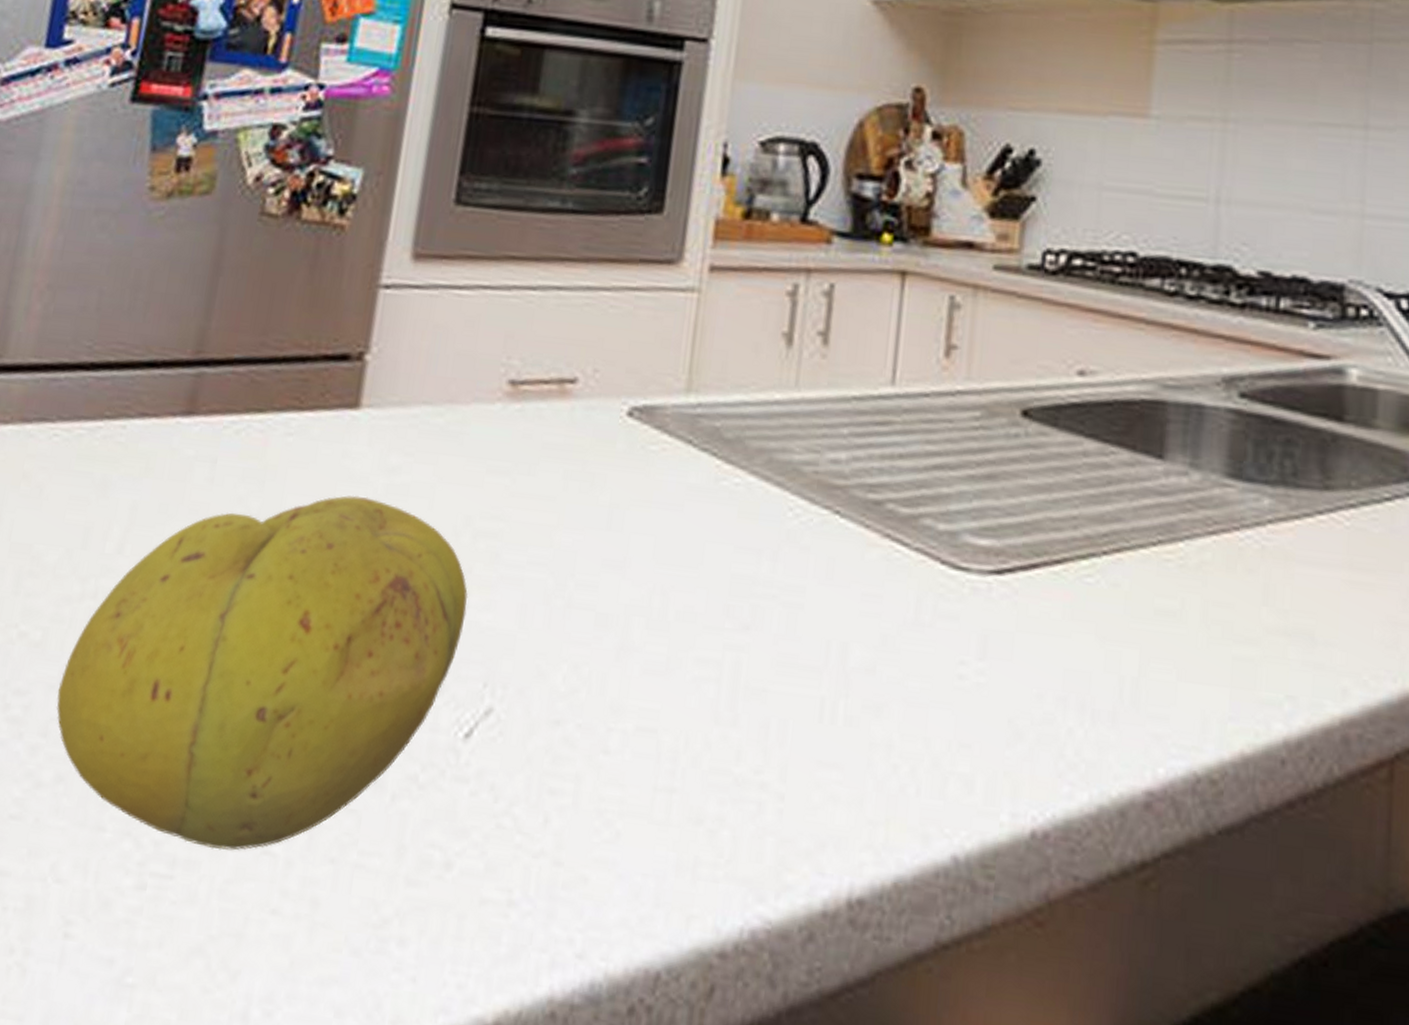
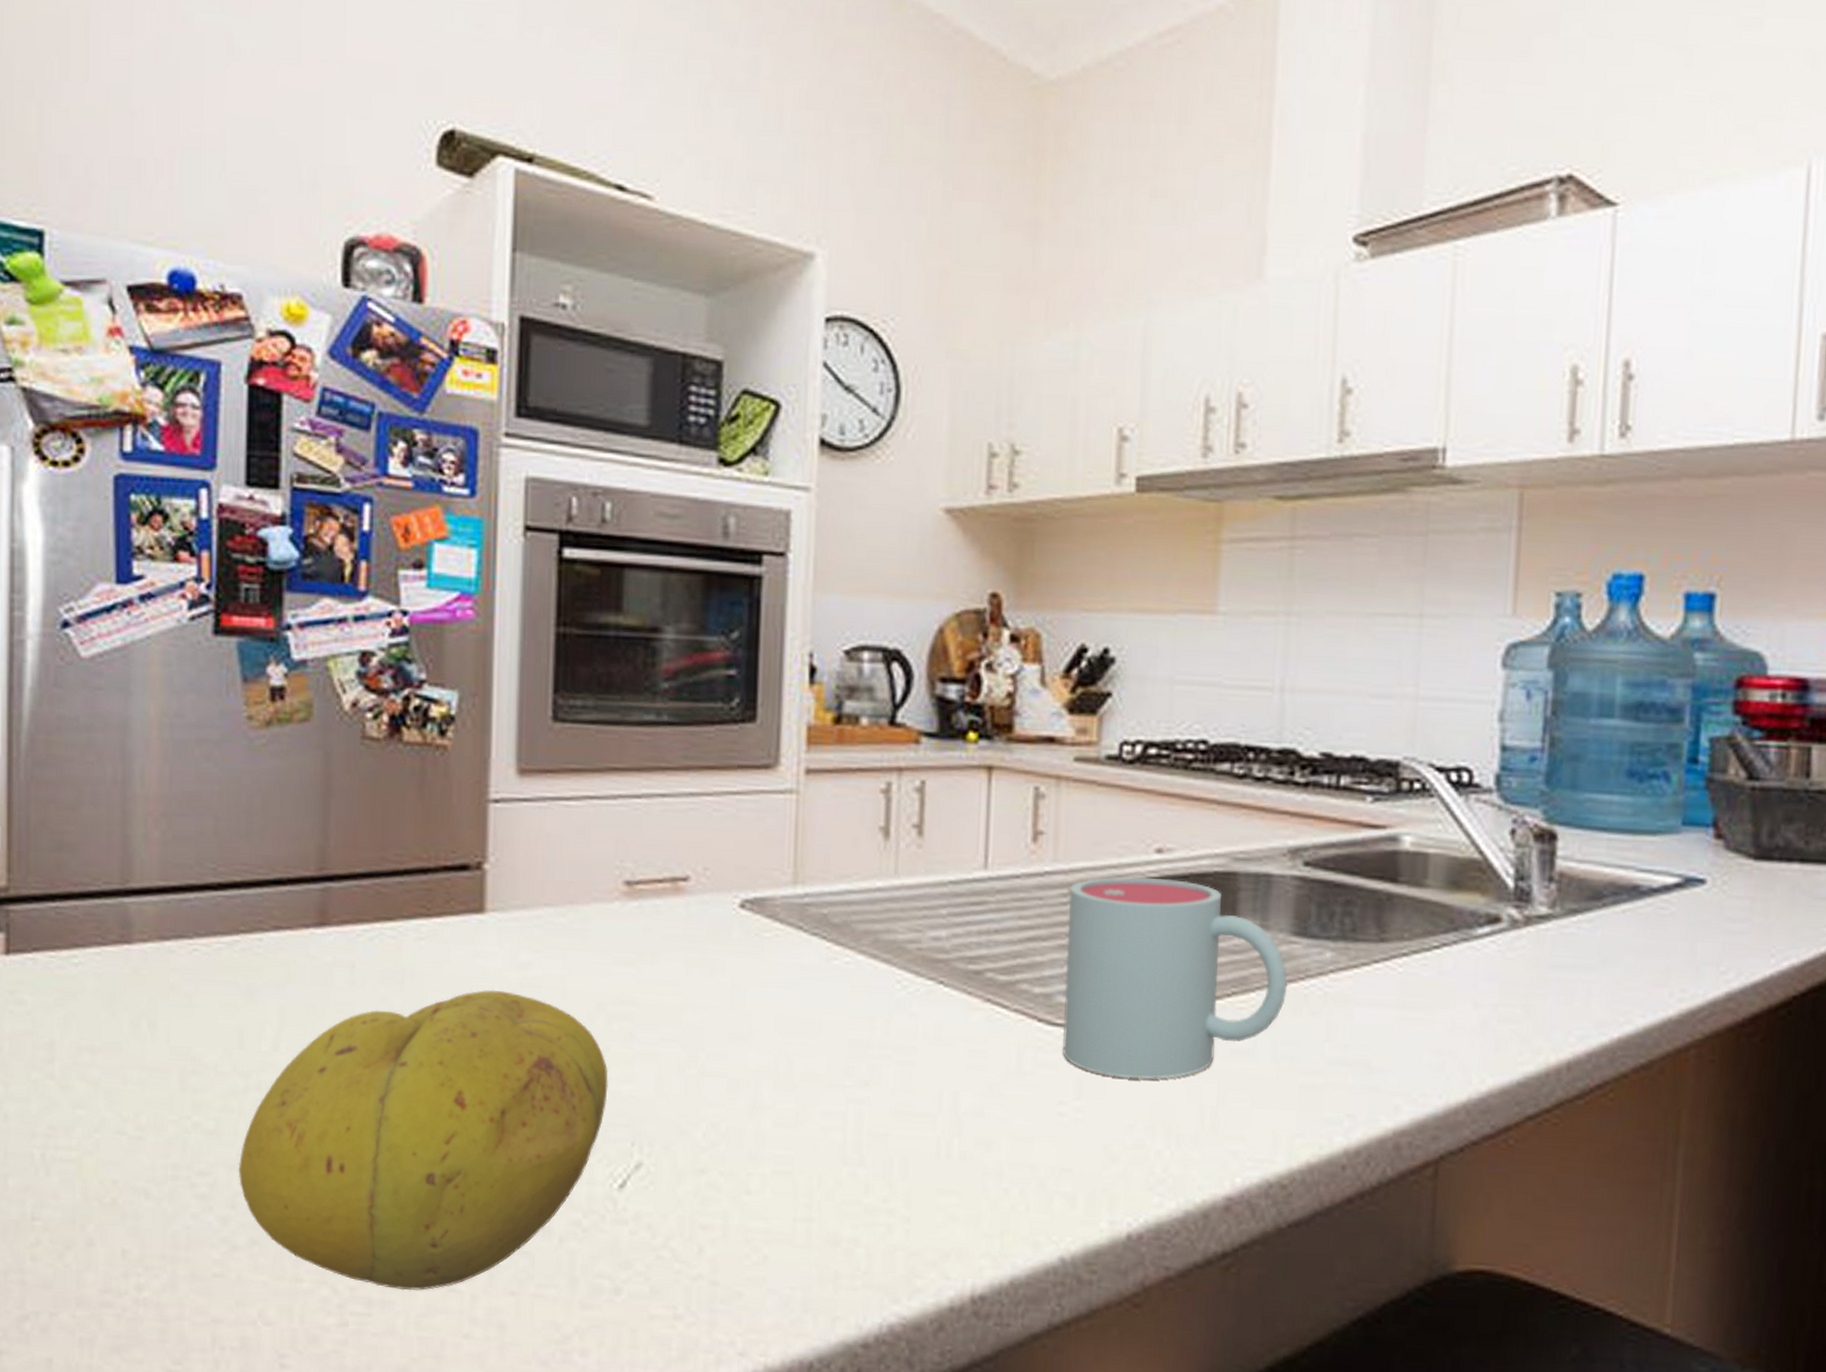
mug: none [967,400,1221,640] -> present [1063,876,1288,1079]

